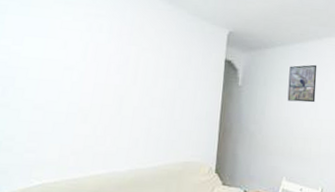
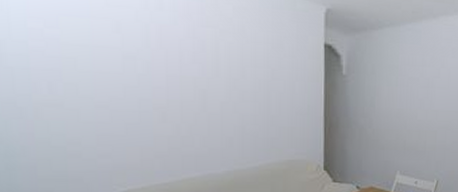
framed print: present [287,64,317,103] -> none [399,48,433,92]

